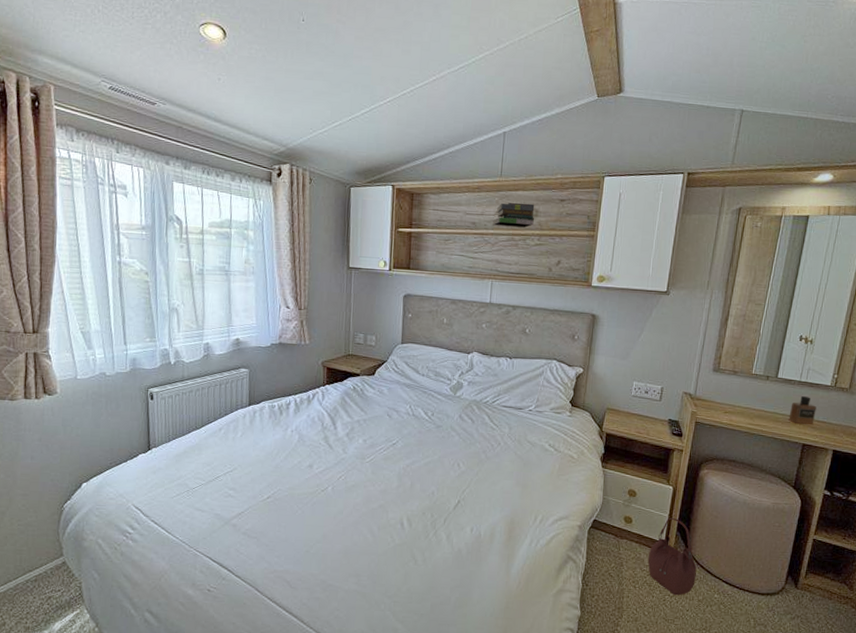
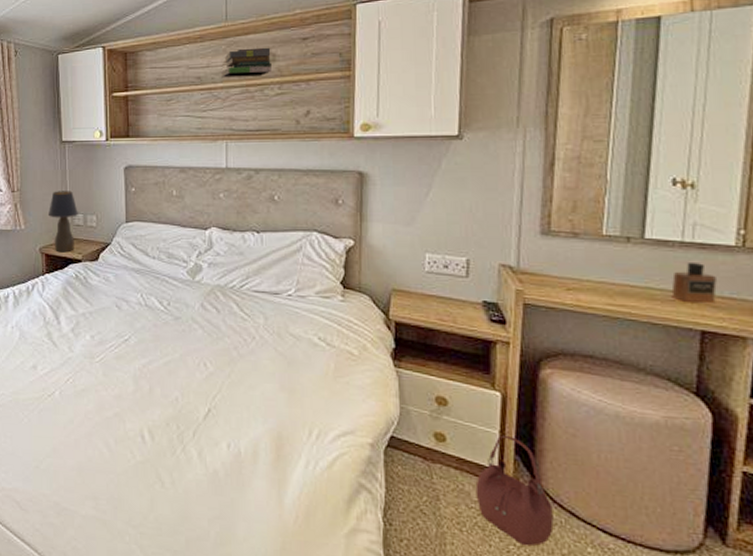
table lamp: none [332,312,360,367] -> present [49,191,78,253]

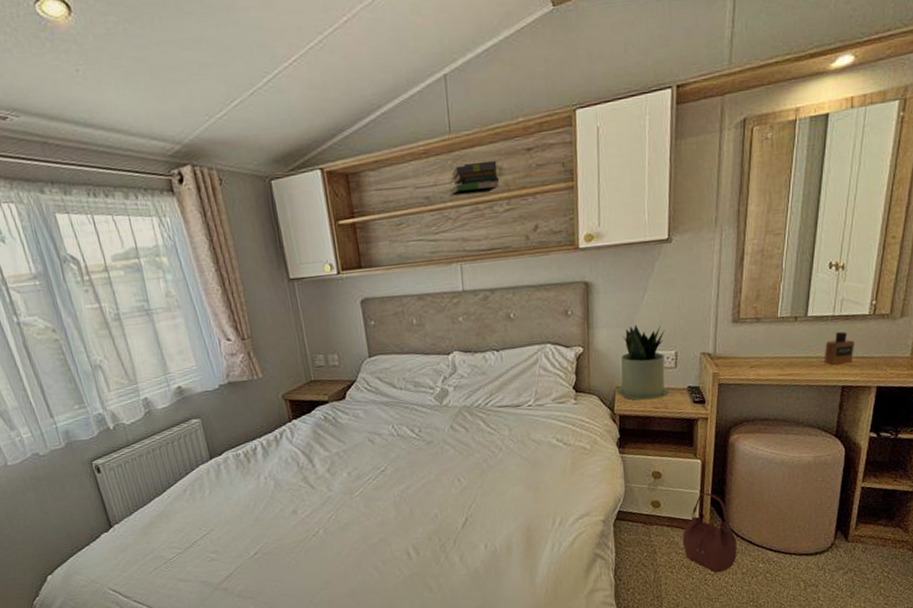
table lamp: present [49,191,78,253] -> none [286,331,319,397]
planter: none [392,223,460,312] -> present [616,324,670,401]

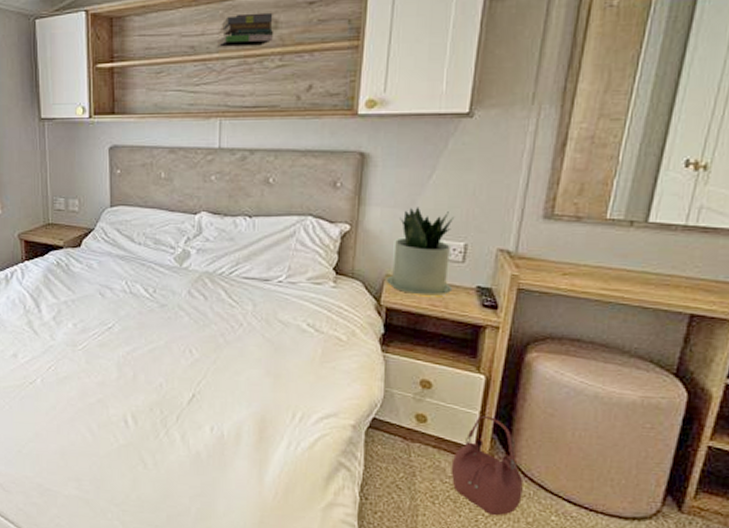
perfume: present [824,332,854,365] -> none [666,247,714,288]

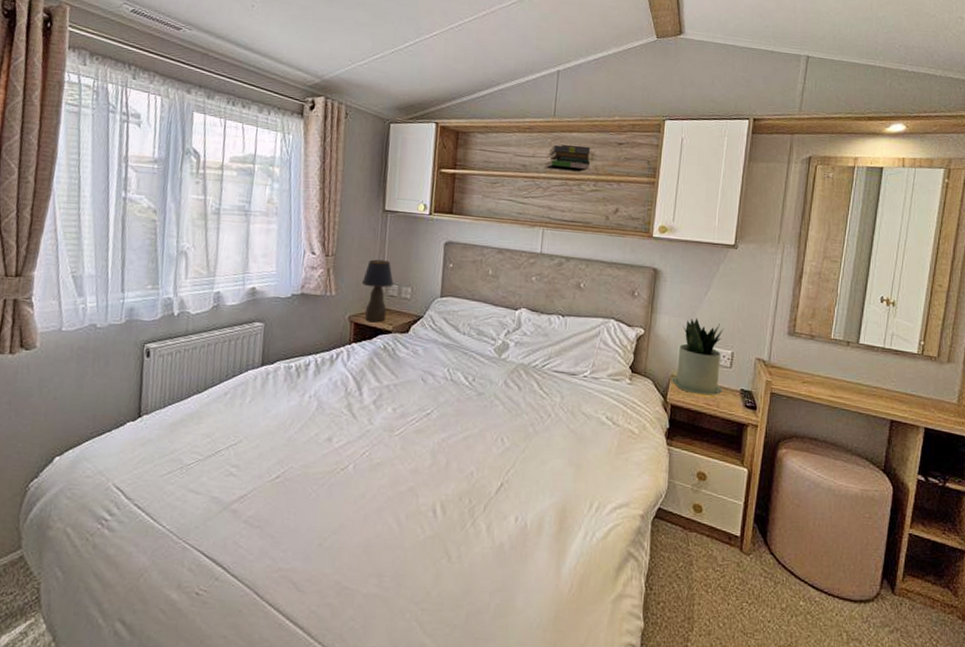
table lamp: none [27,173,59,239] -> present [362,259,394,323]
handbag: present [451,415,524,516] -> none [721,506,778,603]

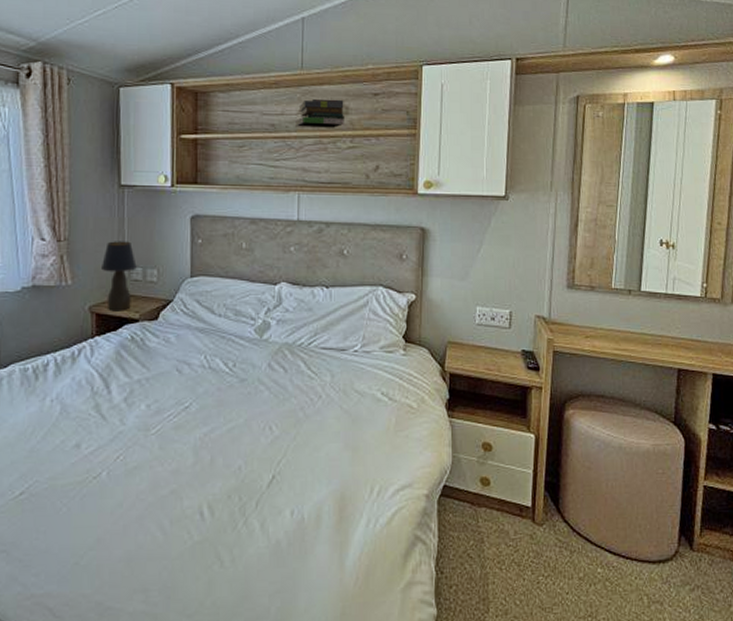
planter: present [671,318,724,397] -> none [448,278,503,361]

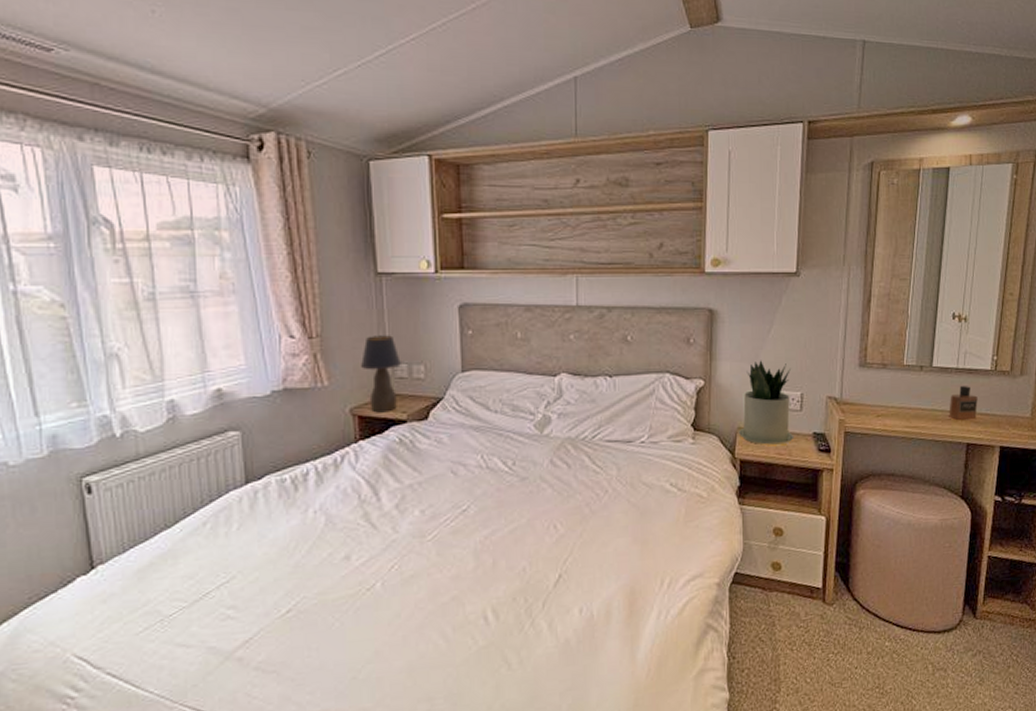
books: present [295,98,344,128] -> none [571,169,624,203]
planter: none [448,278,503,361] -> present [738,360,794,446]
perfume: none [658,312,688,346] -> present [949,386,978,420]

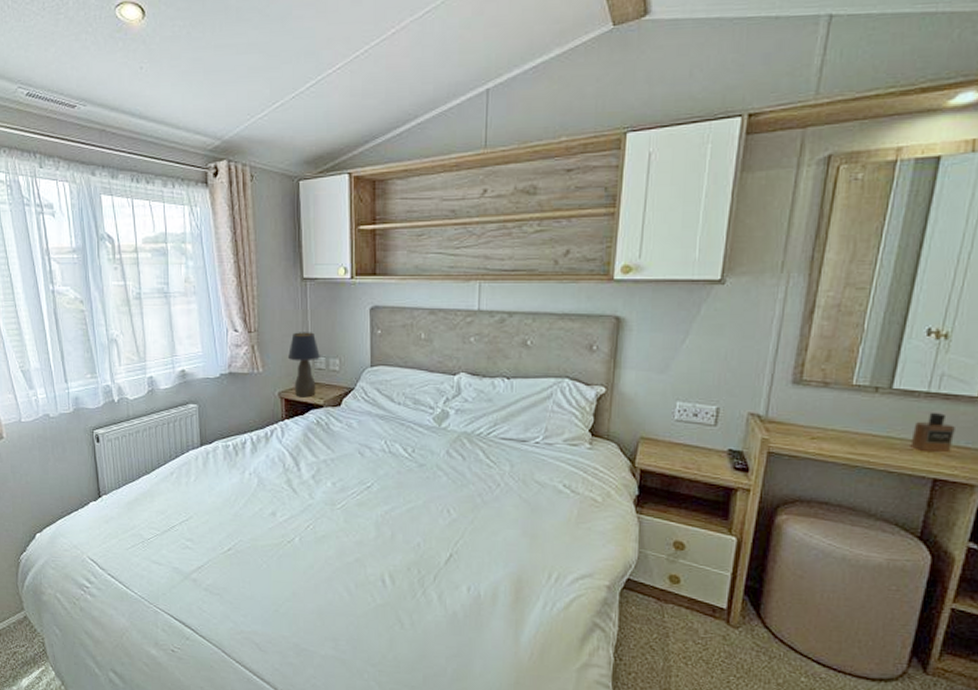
planter: present [738,360,794,446] -> none [640,370,706,460]

